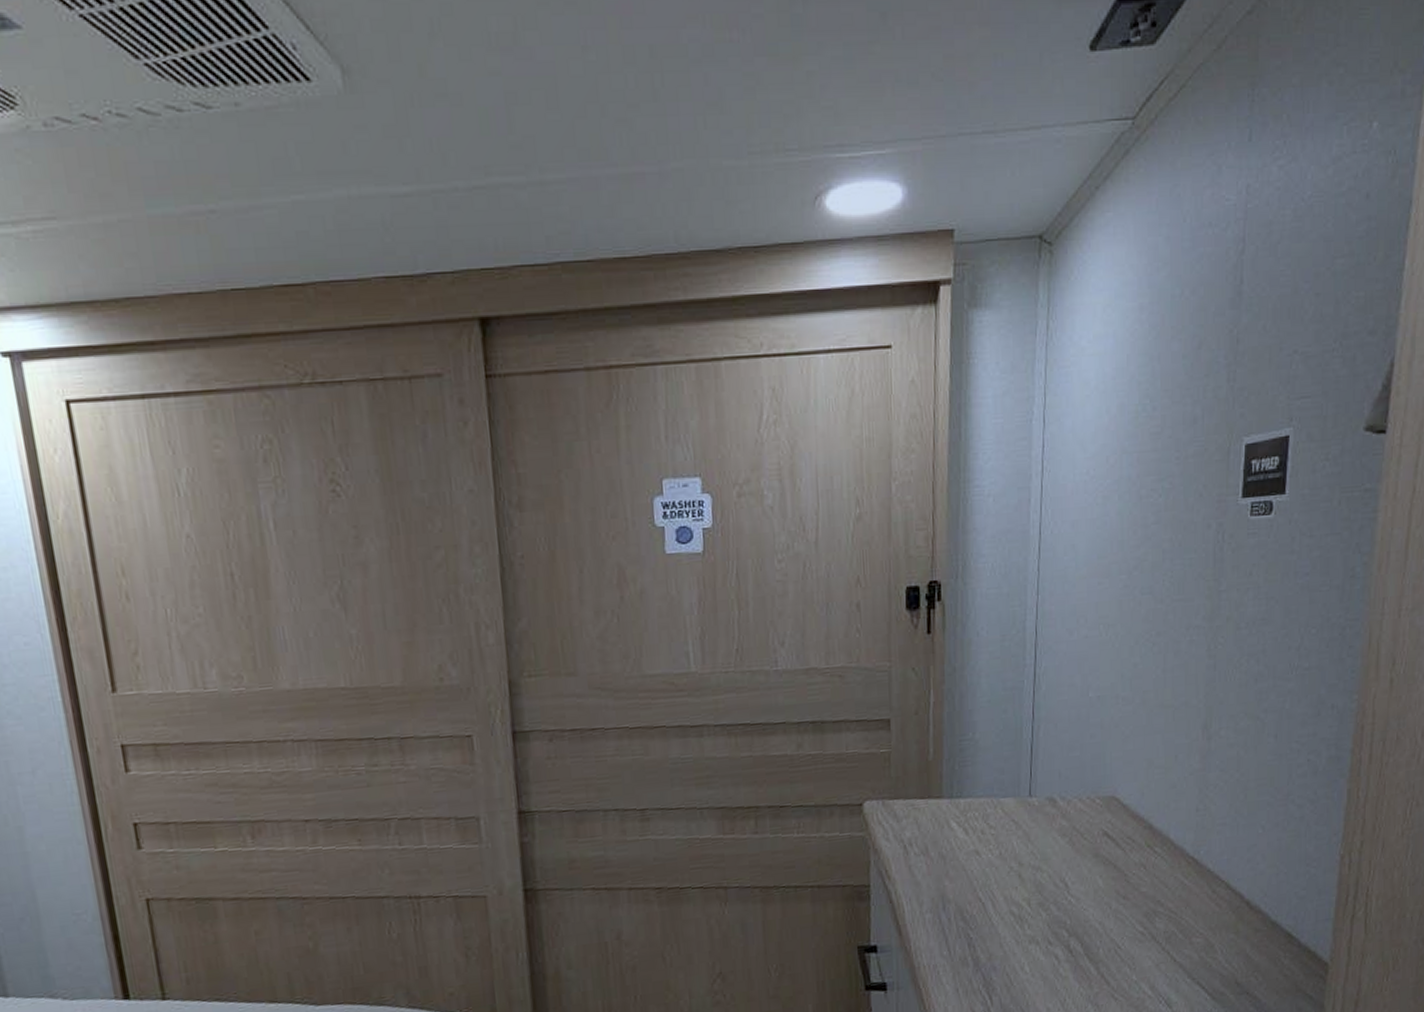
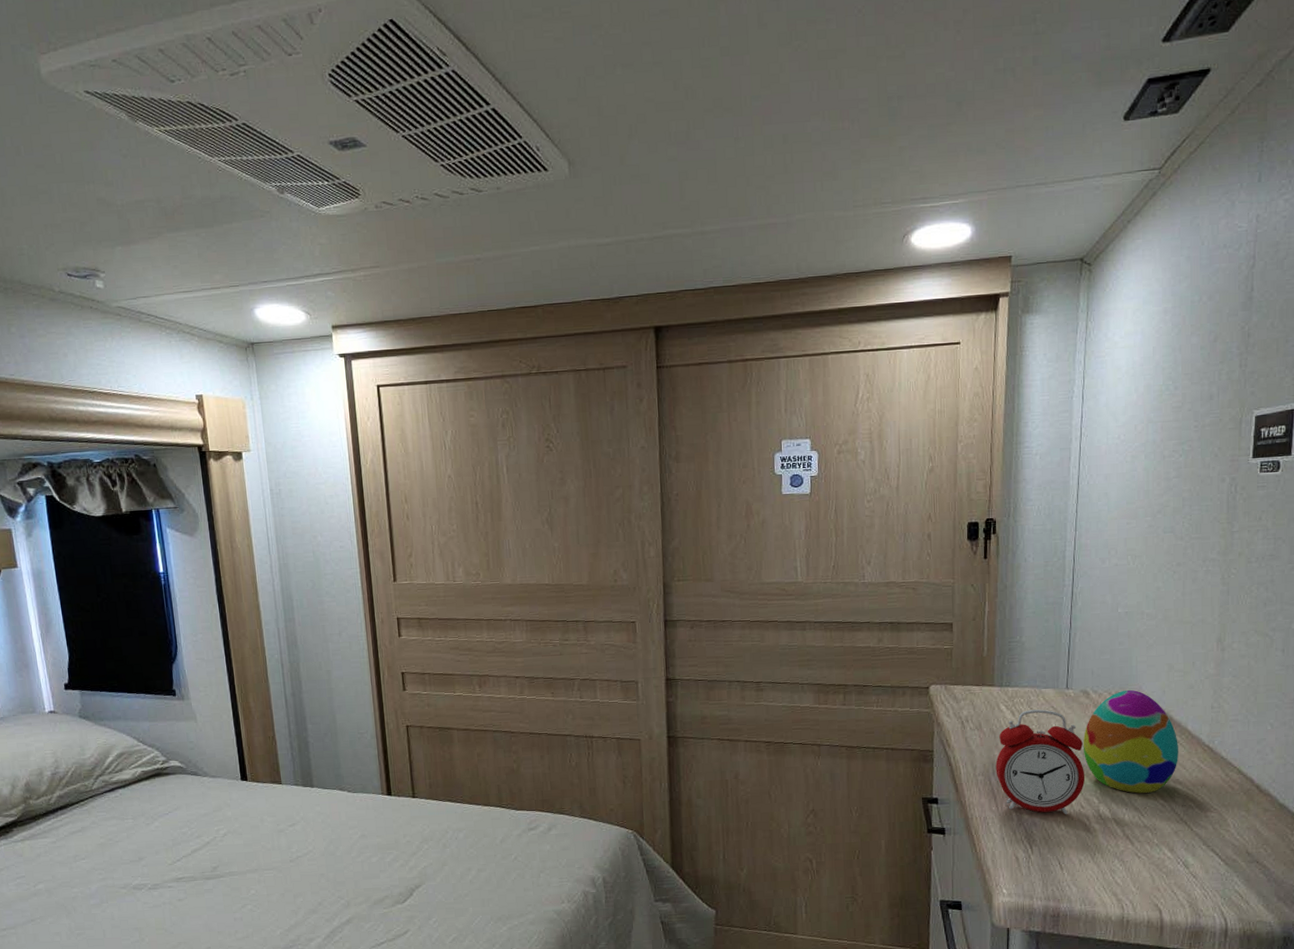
alarm clock: none [946,824,1053,955] -> present [995,709,1085,815]
decorative egg: none [1049,793,1159,922] -> present [1083,689,1178,794]

